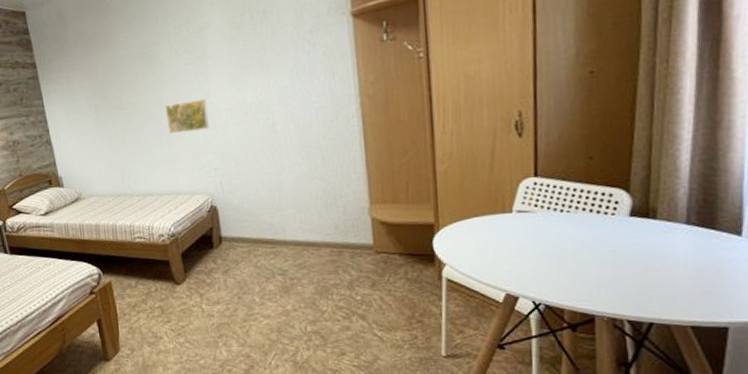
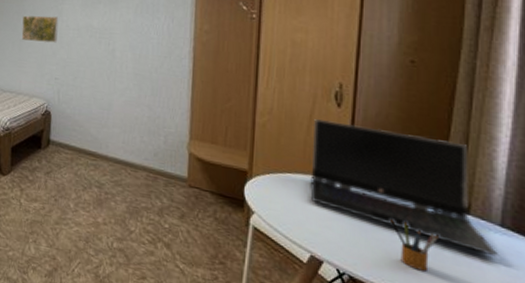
laptop computer: none [495,149,685,255] -> present [310,119,498,257]
pencil box: none [581,240,628,284] -> present [391,218,438,272]

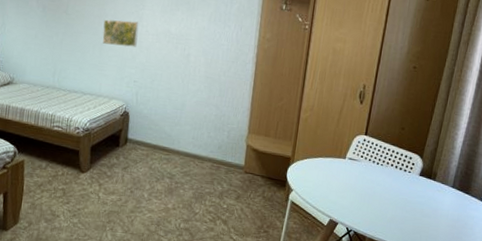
laptop computer: present [310,119,498,257] -> none [334,114,448,209]
pencil box: present [391,218,438,272] -> none [386,187,414,223]

